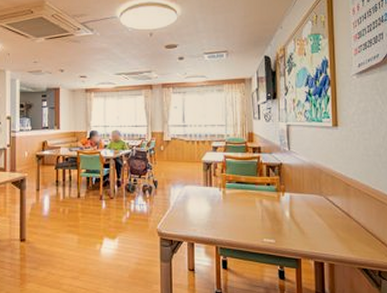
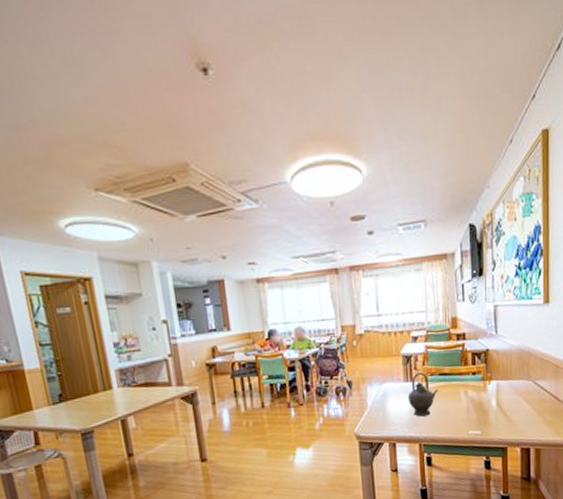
teapot: none [207,178,236,220] -> present [407,372,439,417]

